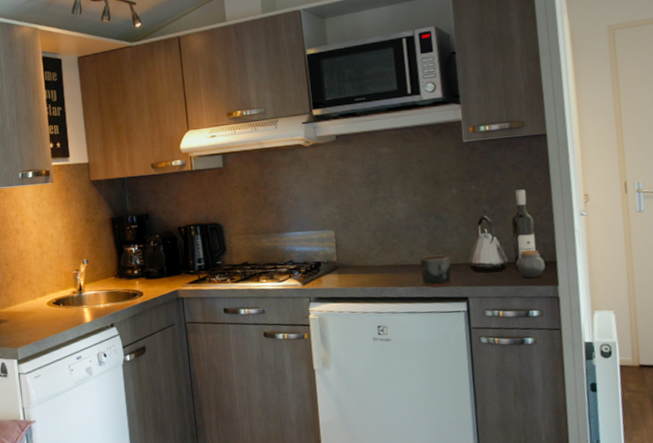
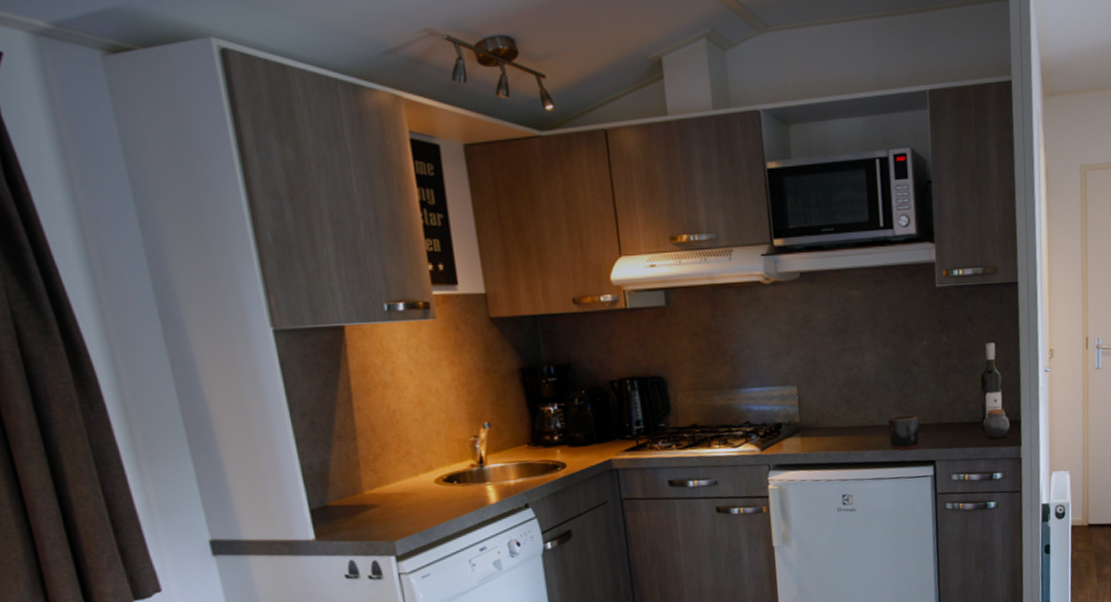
kettle: present [467,216,508,273] -> none [936,371,975,434]

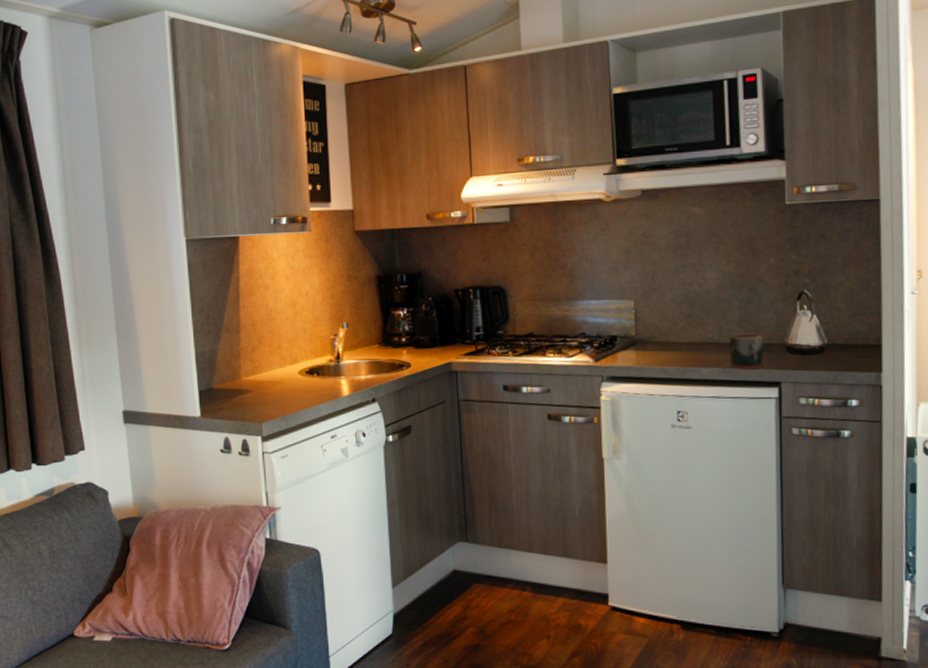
kettle: none [936,371,975,434] -> present [782,290,827,356]
bottle: present [980,342,1002,431] -> none [834,261,860,354]
jar: present [982,408,1010,439] -> none [836,330,869,363]

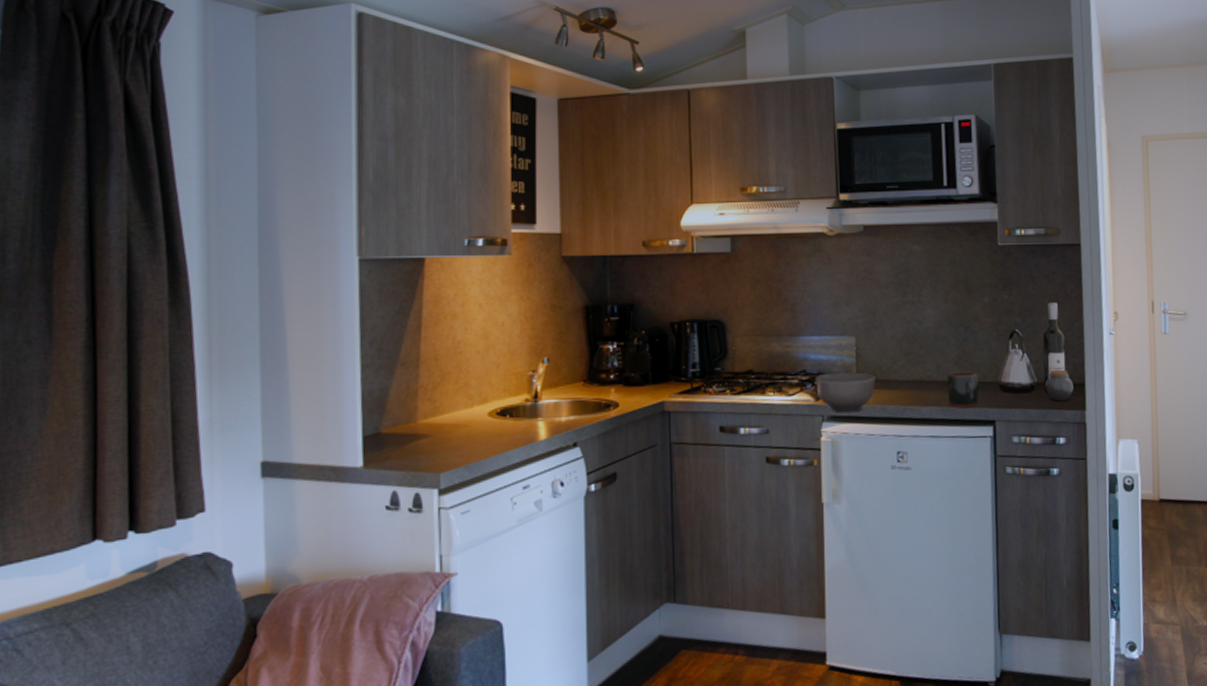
bowl: none [595,334,656,373] -> present [816,371,876,412]
bottle: none [834,261,860,354] -> present [1042,302,1066,393]
jar: none [836,330,869,363] -> present [1045,369,1074,402]

